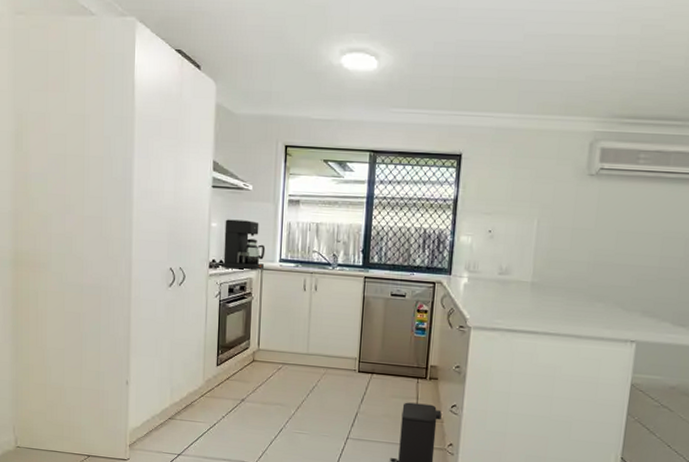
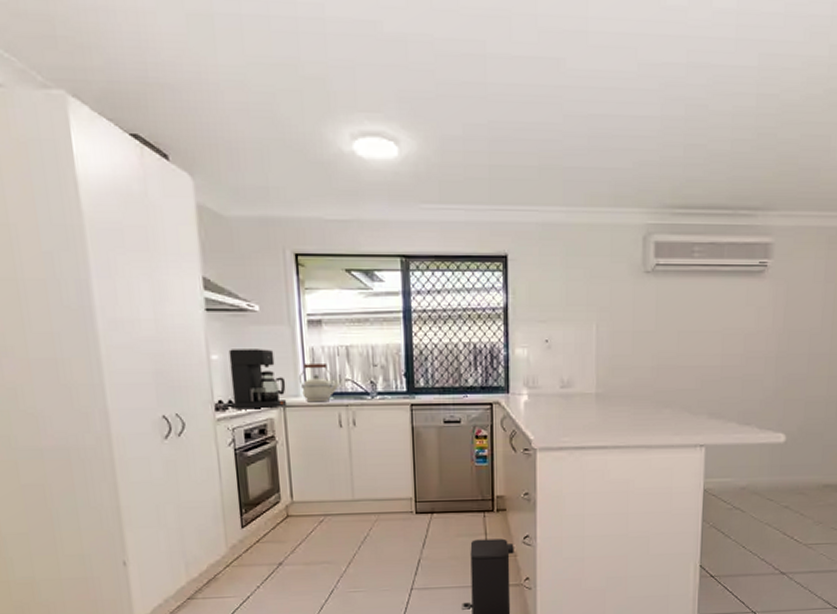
kettle: none [275,235,306,269] -> present [298,362,338,402]

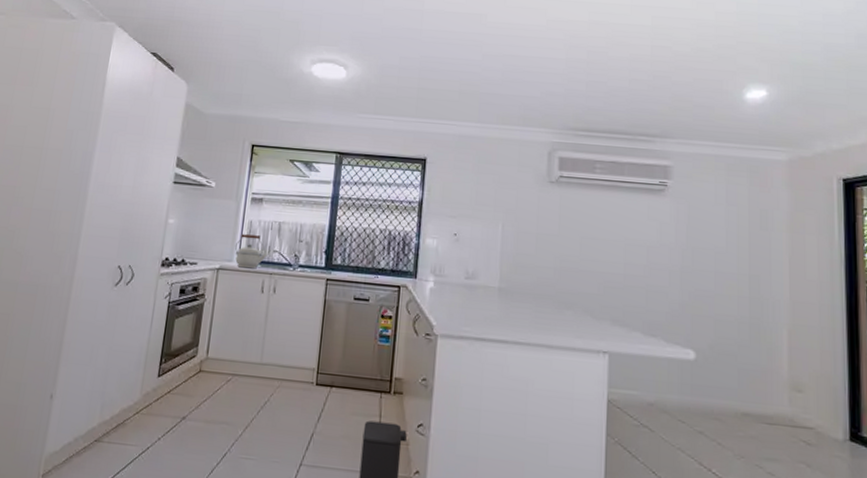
coffee maker: present [228,349,288,410] -> none [176,215,224,270]

